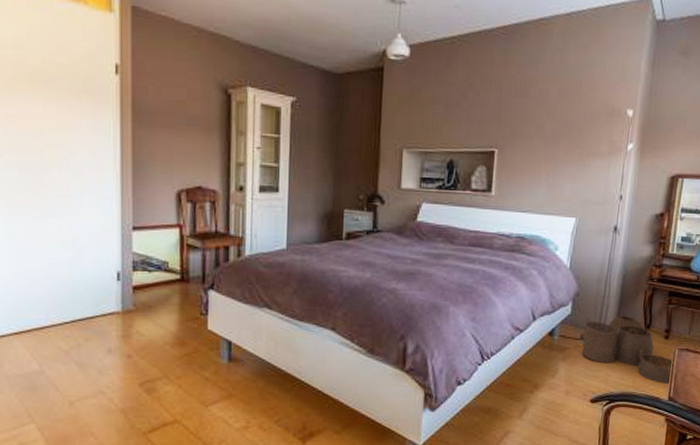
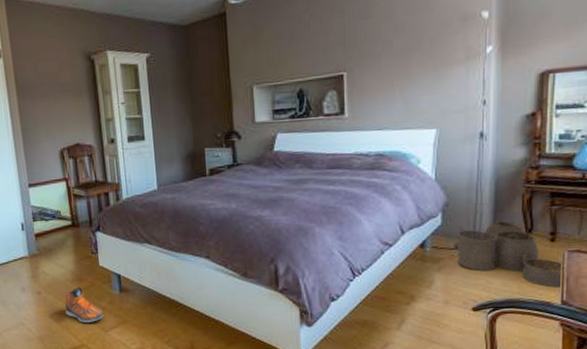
sneaker: none [159,351,206,395] -> present [65,286,104,323]

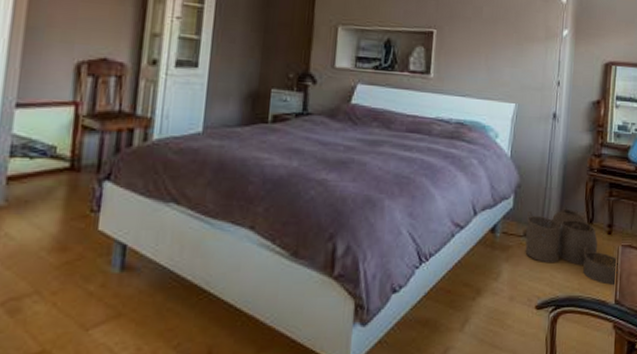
sneaker: present [65,286,104,323] -> none [27,259,89,316]

